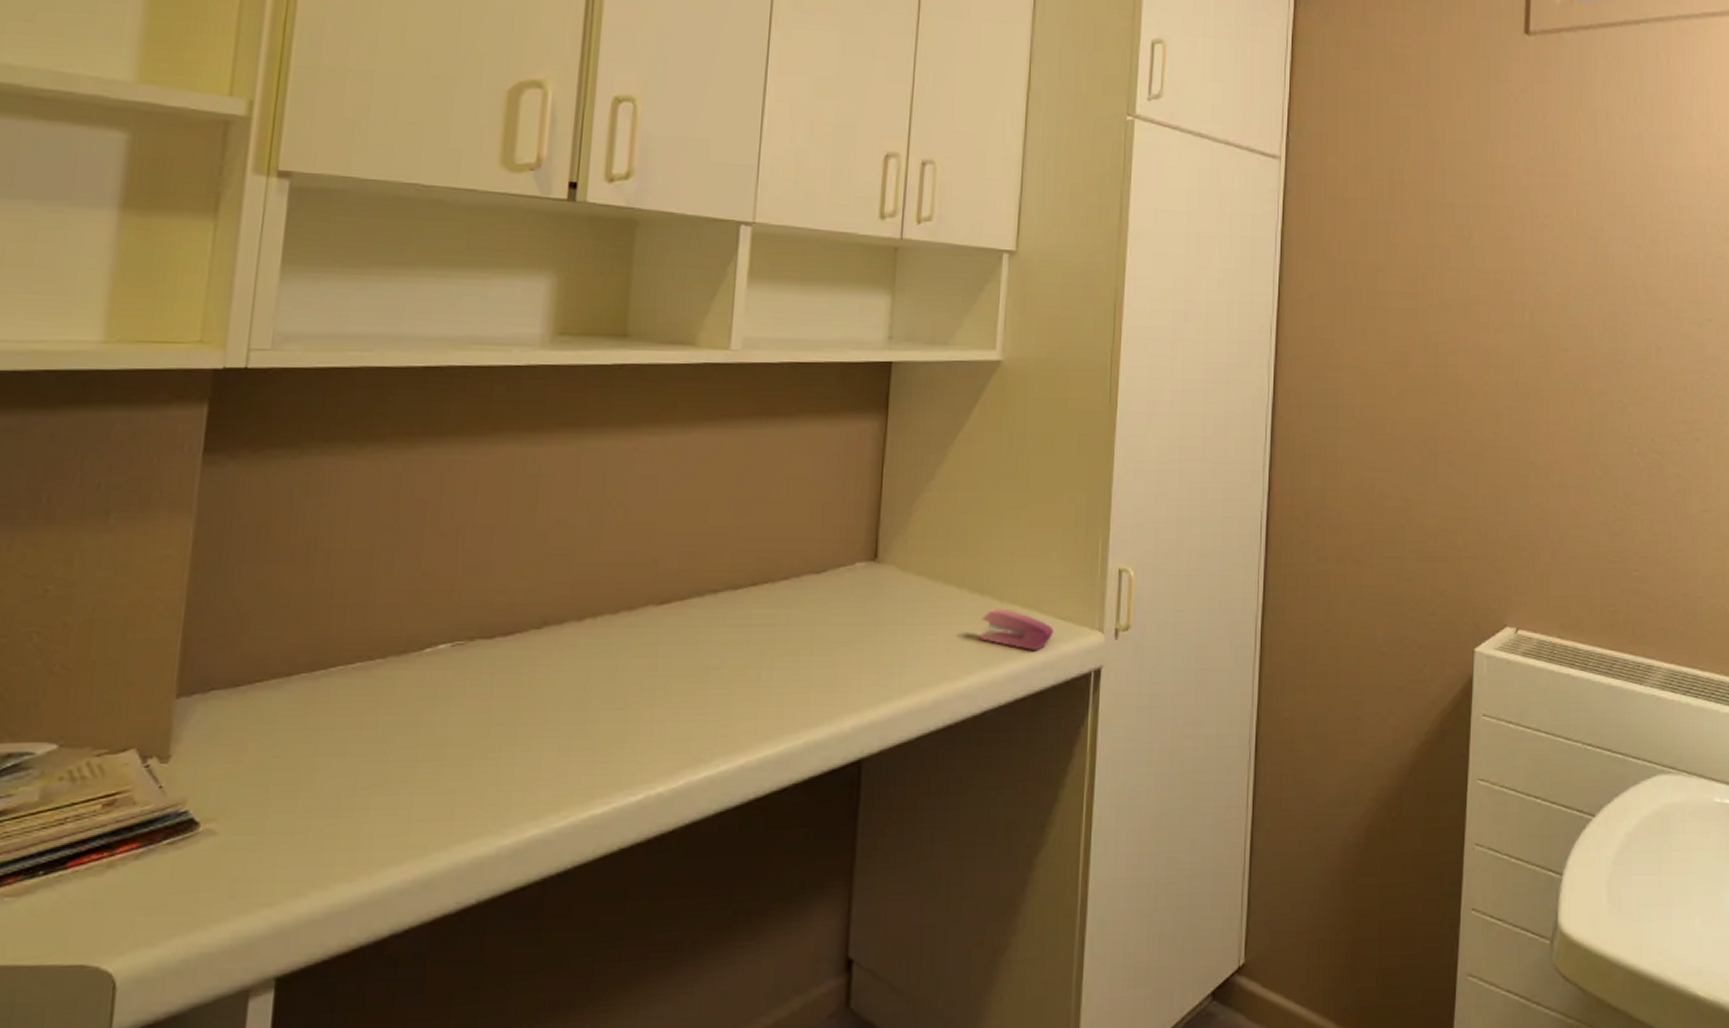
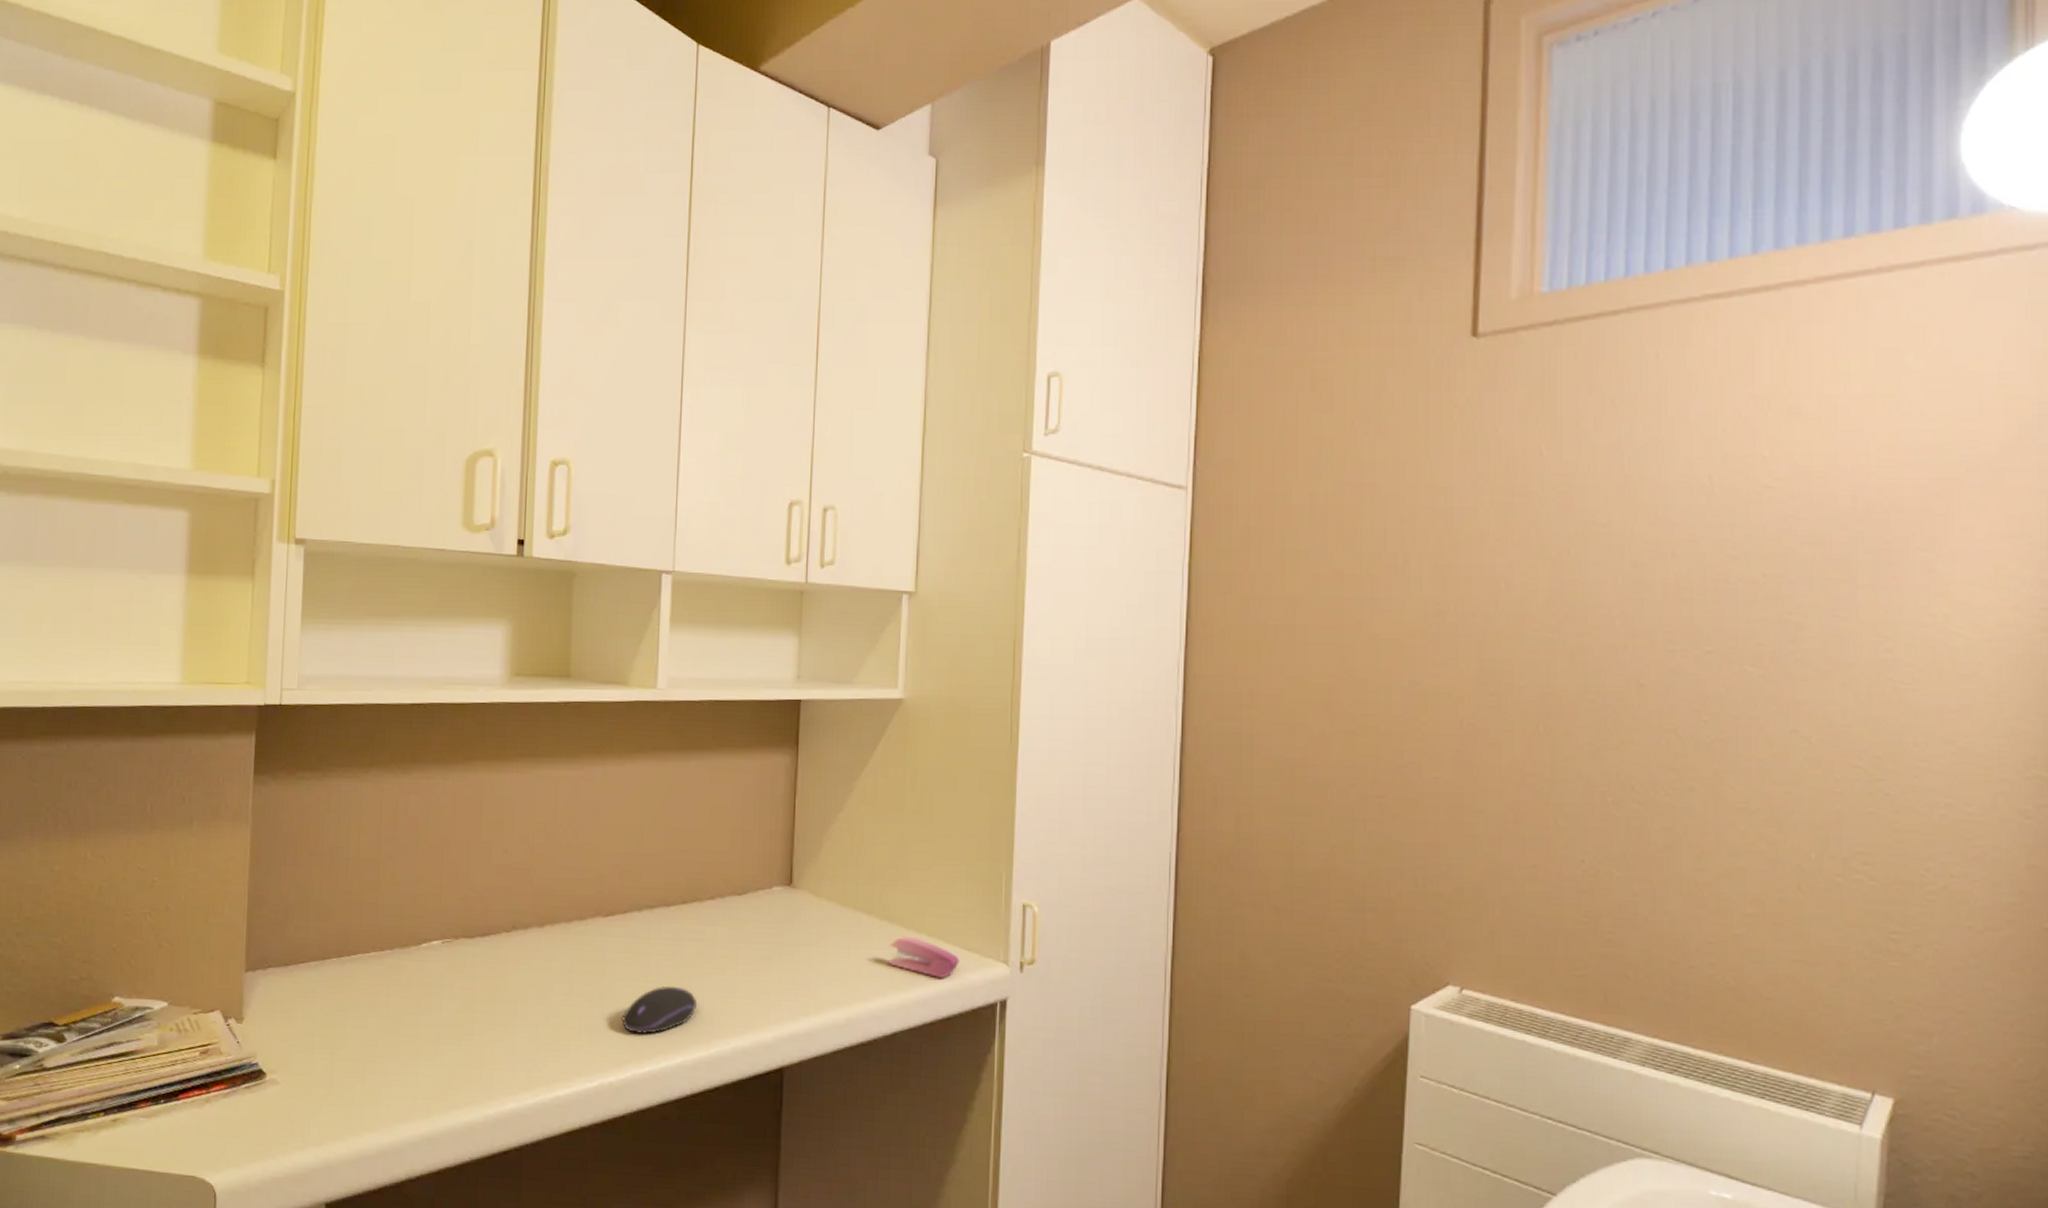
computer mouse: none [675,678,766,736] -> present [622,985,698,1035]

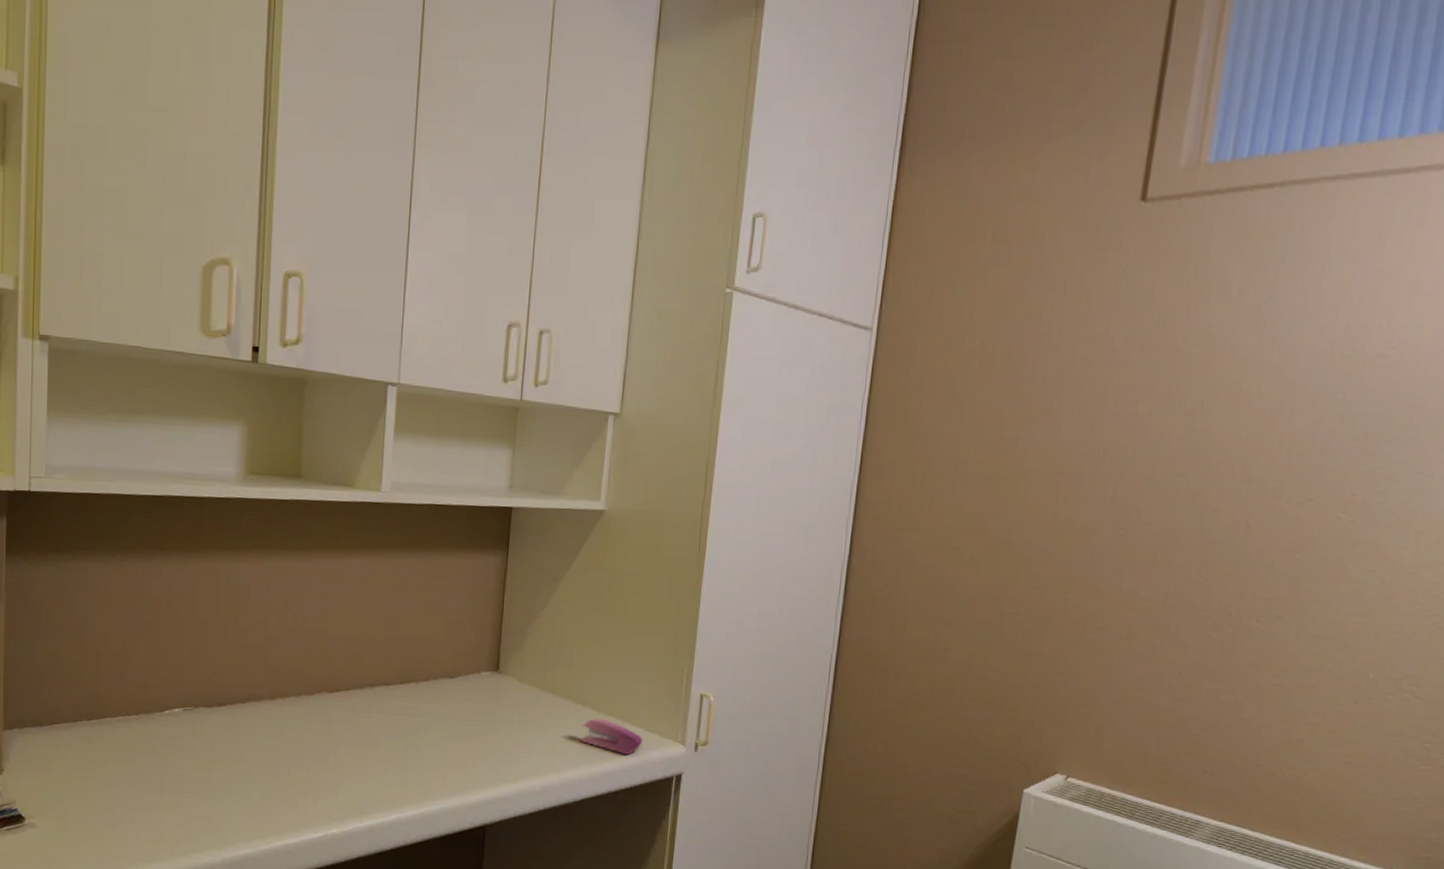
computer mouse: present [622,985,698,1035] -> none [344,754,412,795]

